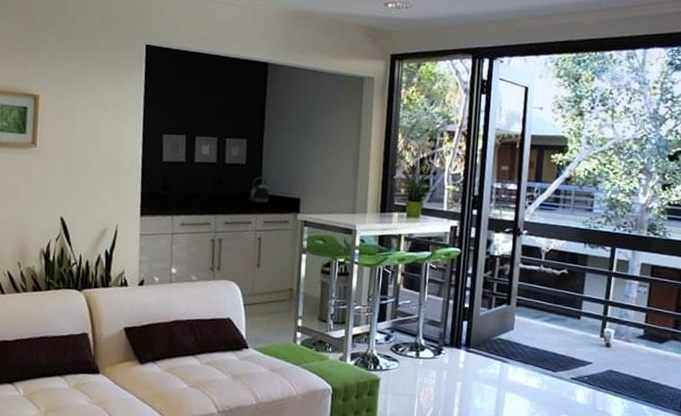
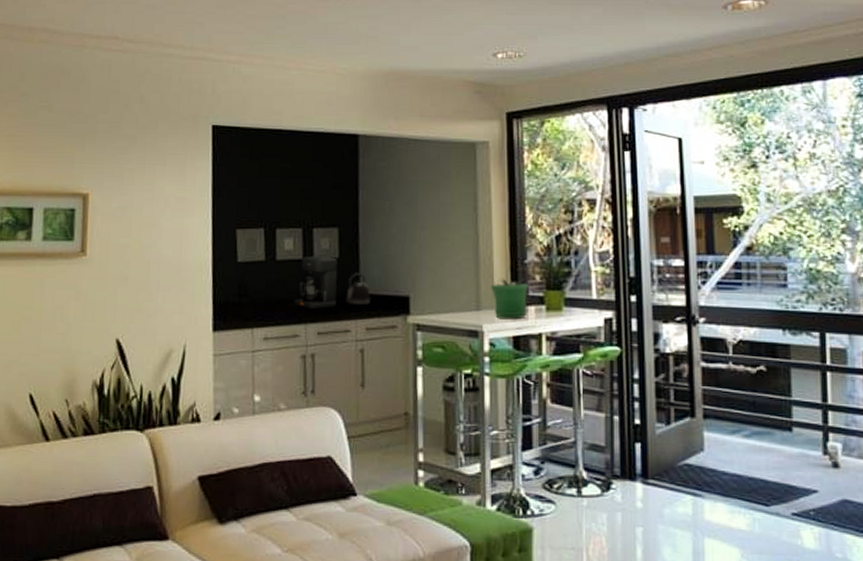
coffee maker: none [207,160,244,204] -> present [294,256,337,310]
planter: none [365,189,395,222] -> present [491,278,528,320]

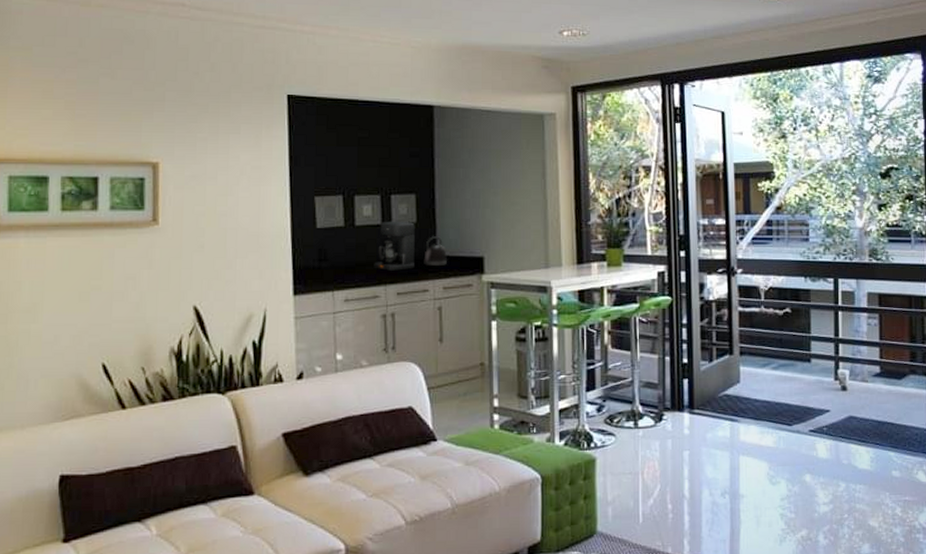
planter: present [491,278,528,320] -> none [558,238,592,275]

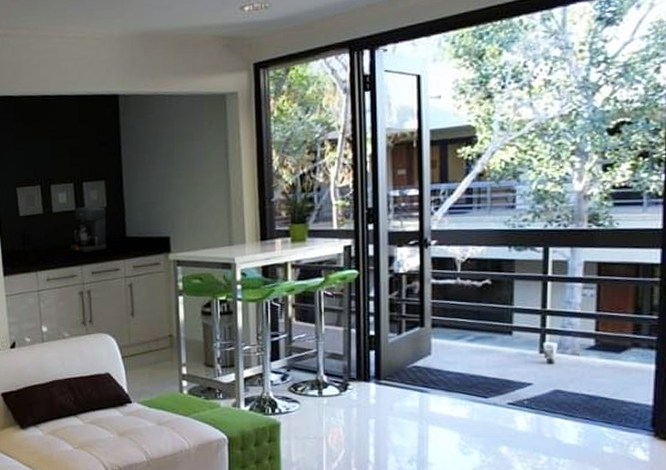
kettle: present [423,235,448,267] -> none [114,218,137,248]

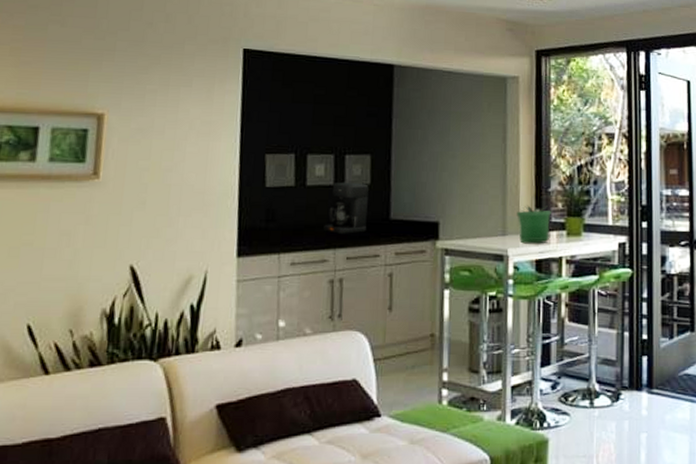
planter: none [242,215,275,252] -> present [517,205,551,244]

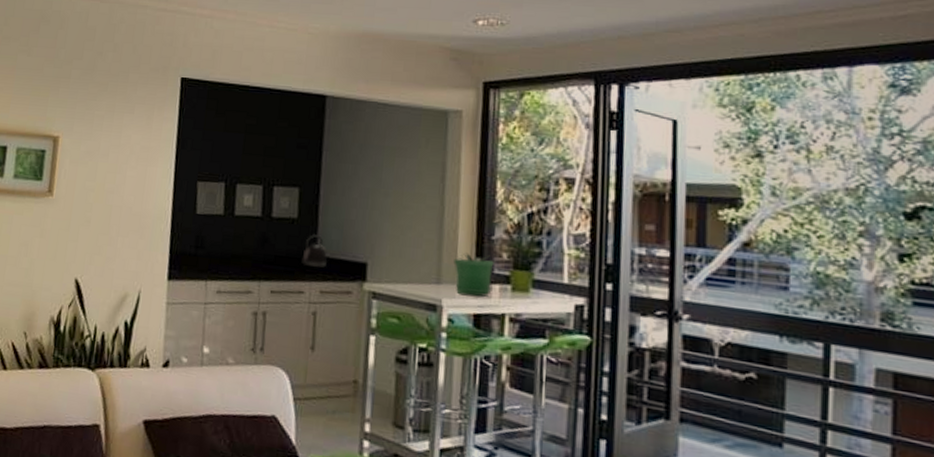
coffee maker: present [323,182,369,235] -> none [249,214,296,268]
kettle: none [376,198,402,231] -> present [301,233,328,268]

